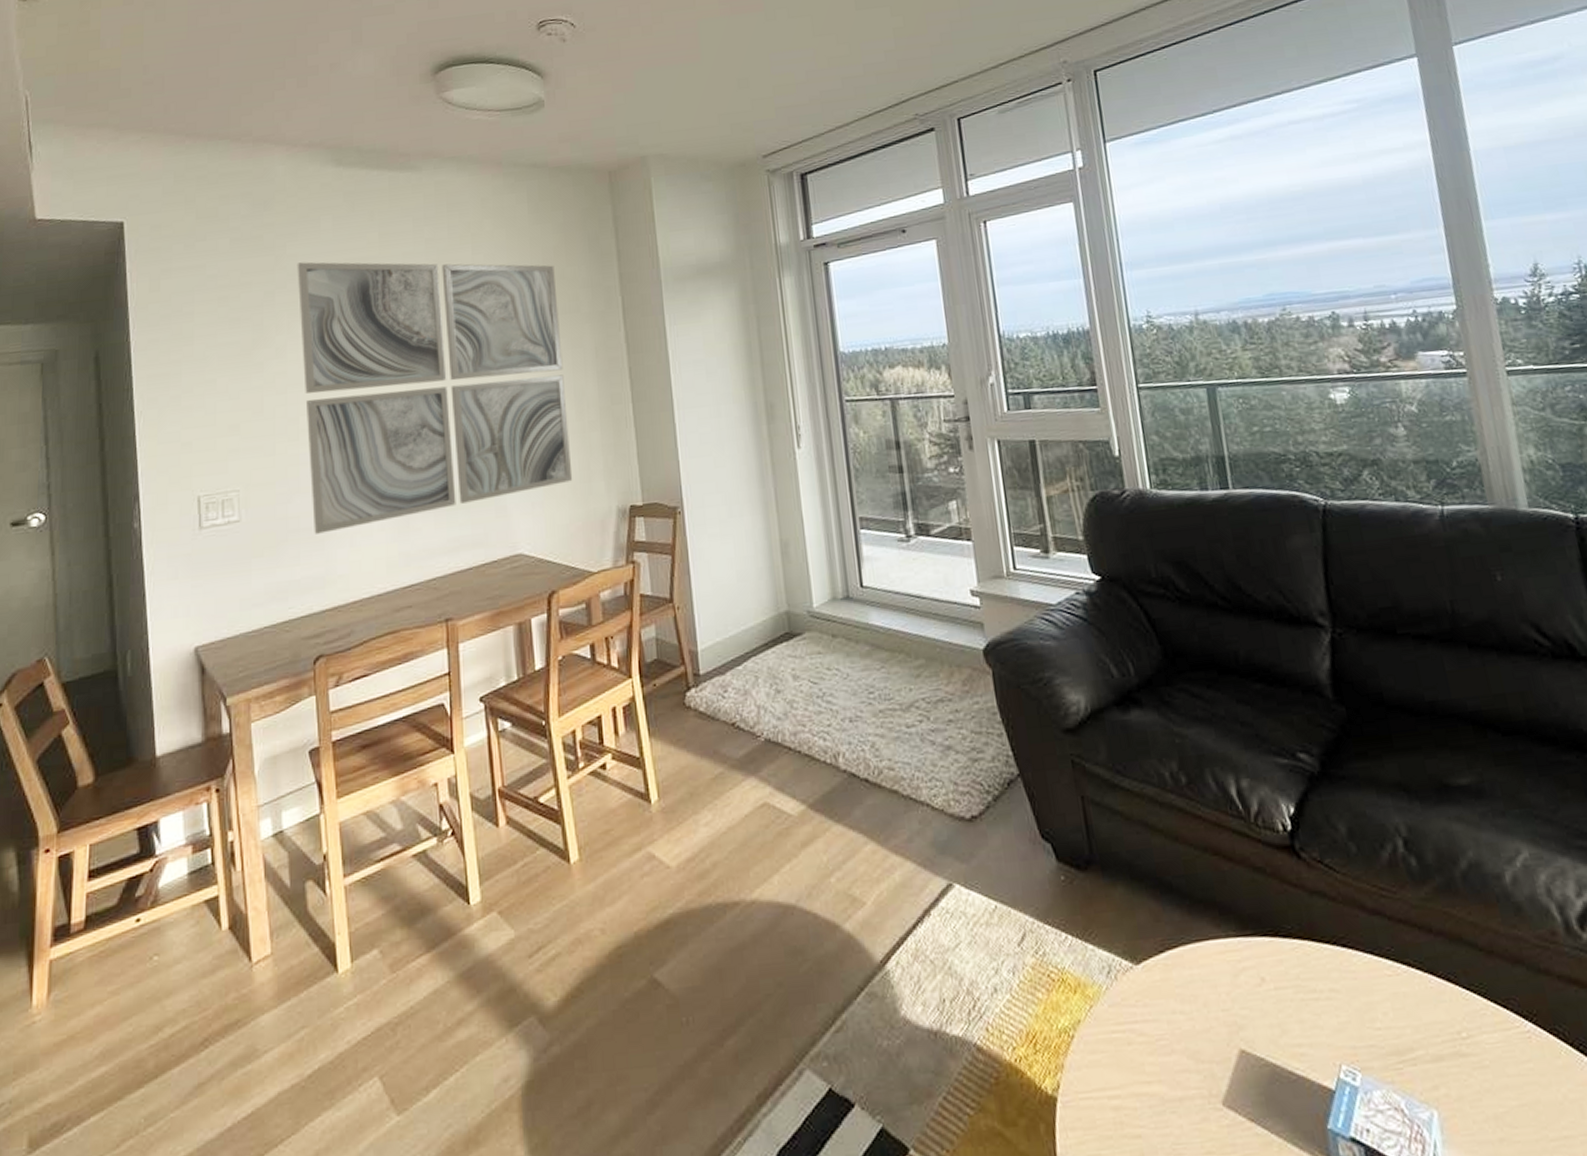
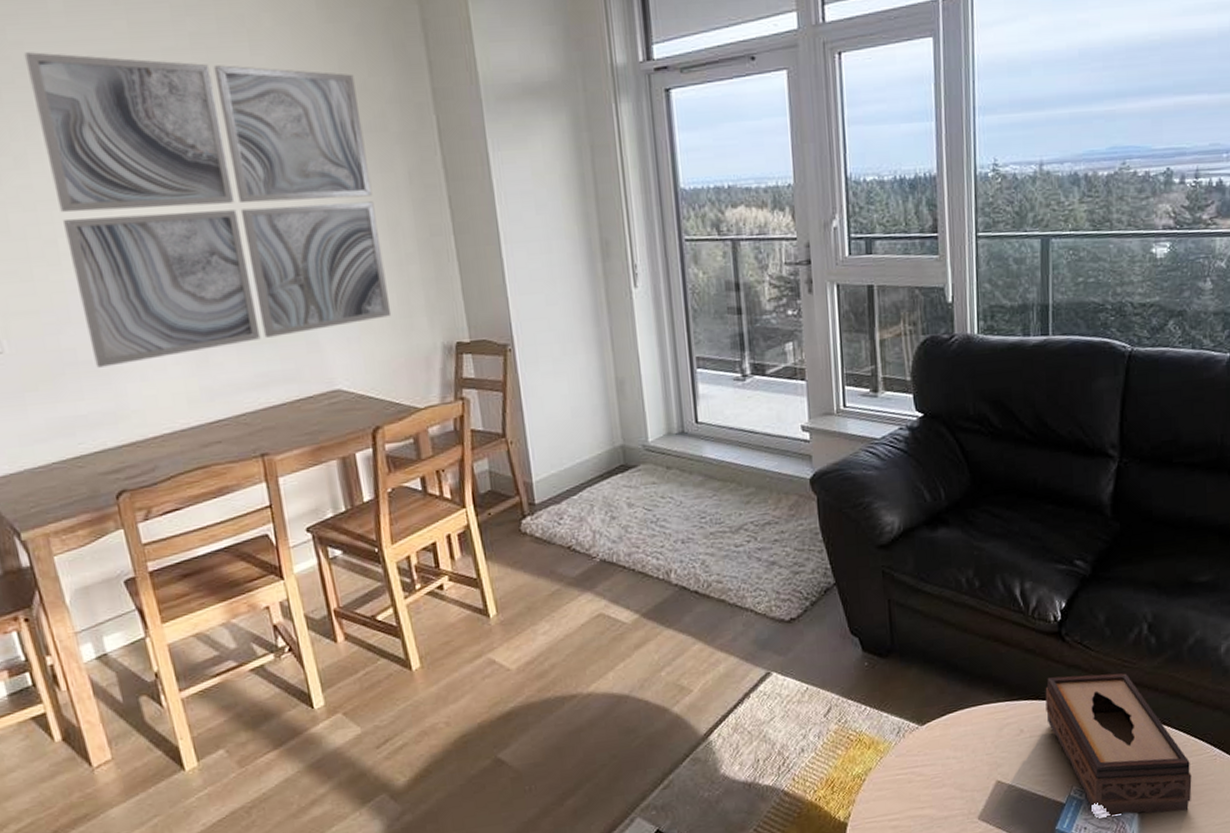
tissue box: none [1284,905,1508,1116] -> present [1045,673,1192,817]

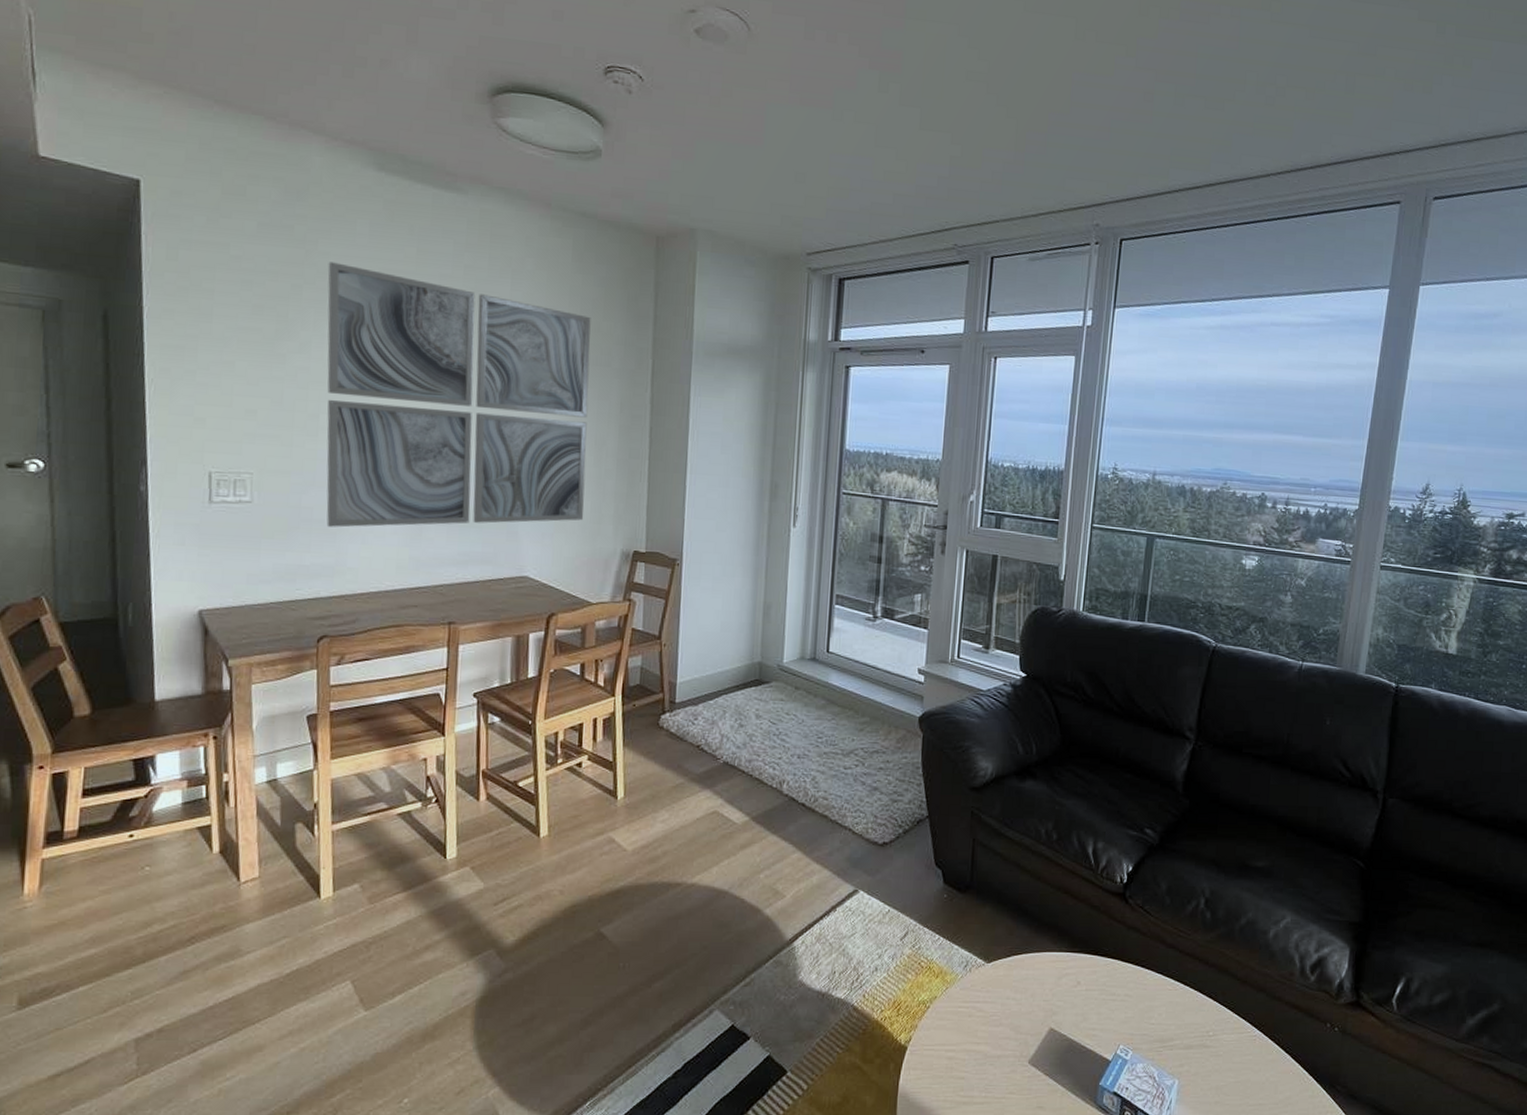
tissue box: present [1045,673,1192,817] -> none [1103,936,1232,1086]

